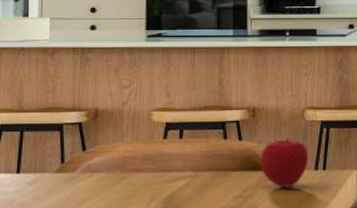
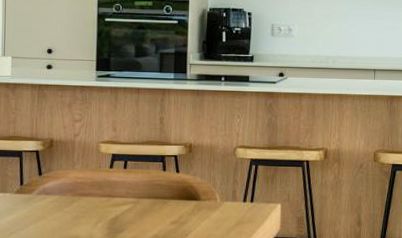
apple: present [260,138,309,188] -> none [195,172,239,217]

